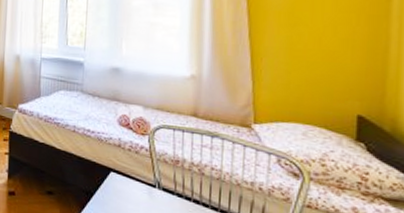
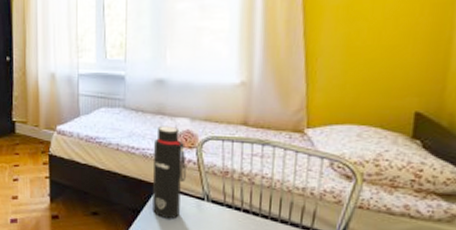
water bottle: none [105,111,139,205] -> present [153,125,186,219]

